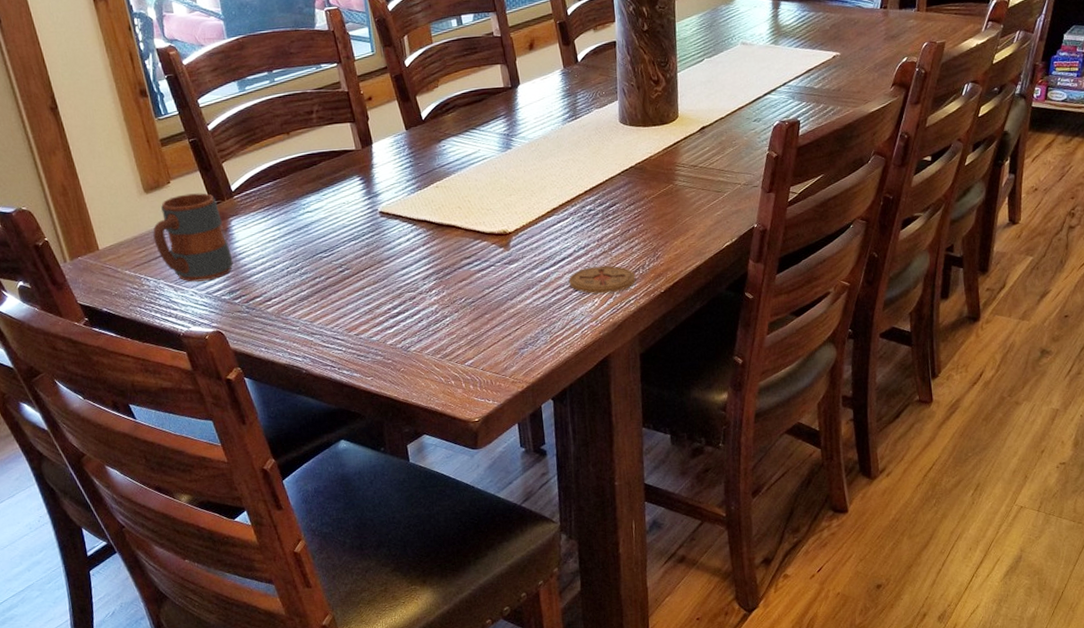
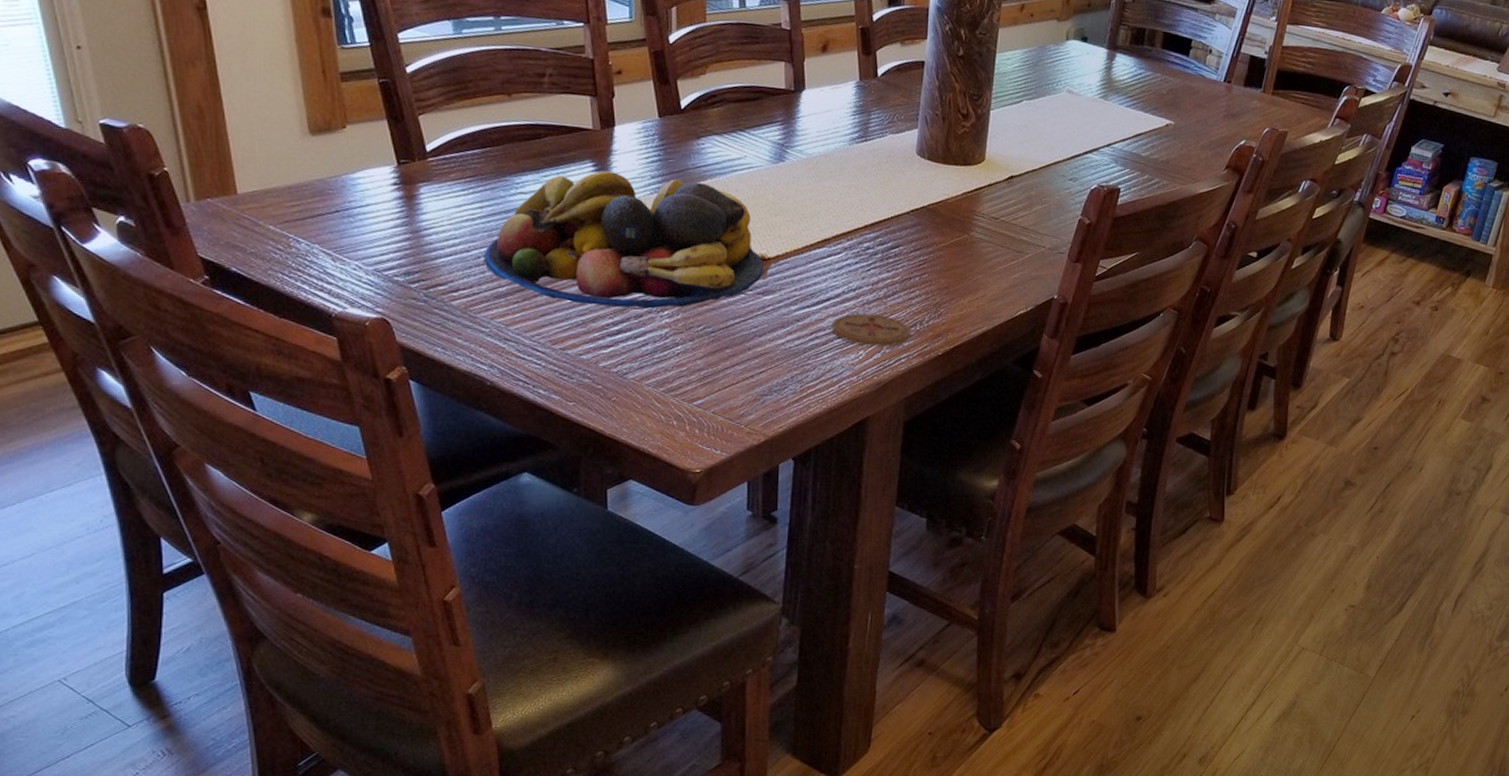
mug: present [153,193,234,283] -> none [314,144,415,255]
fruit bowl: none [286,178,507,296] -> present [483,171,763,309]

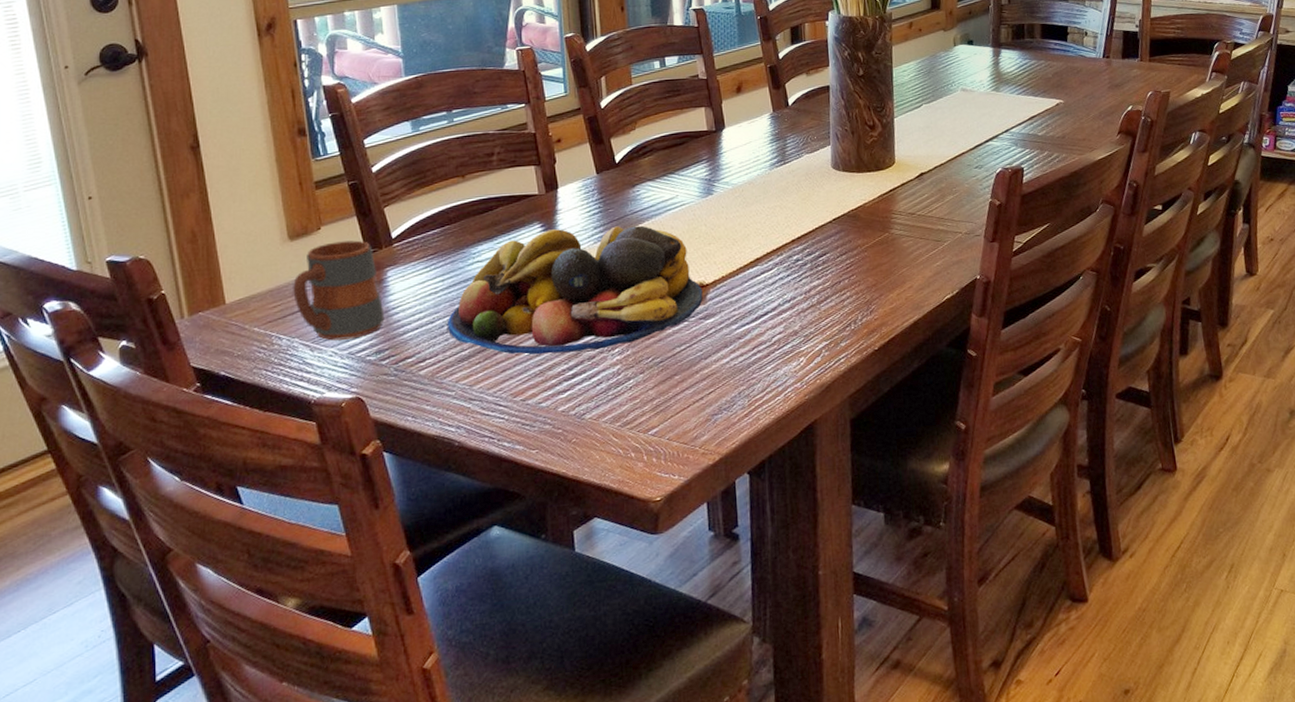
mug: none [314,144,415,255] -> present [293,240,385,341]
coaster: present [831,313,911,347] -> none [771,320,847,352]

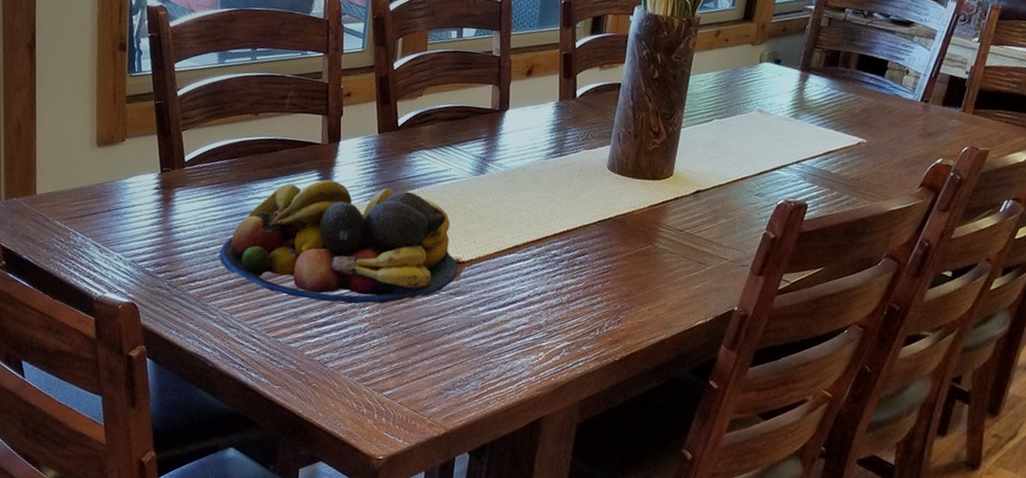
mug: present [293,240,385,341] -> none [93,155,168,249]

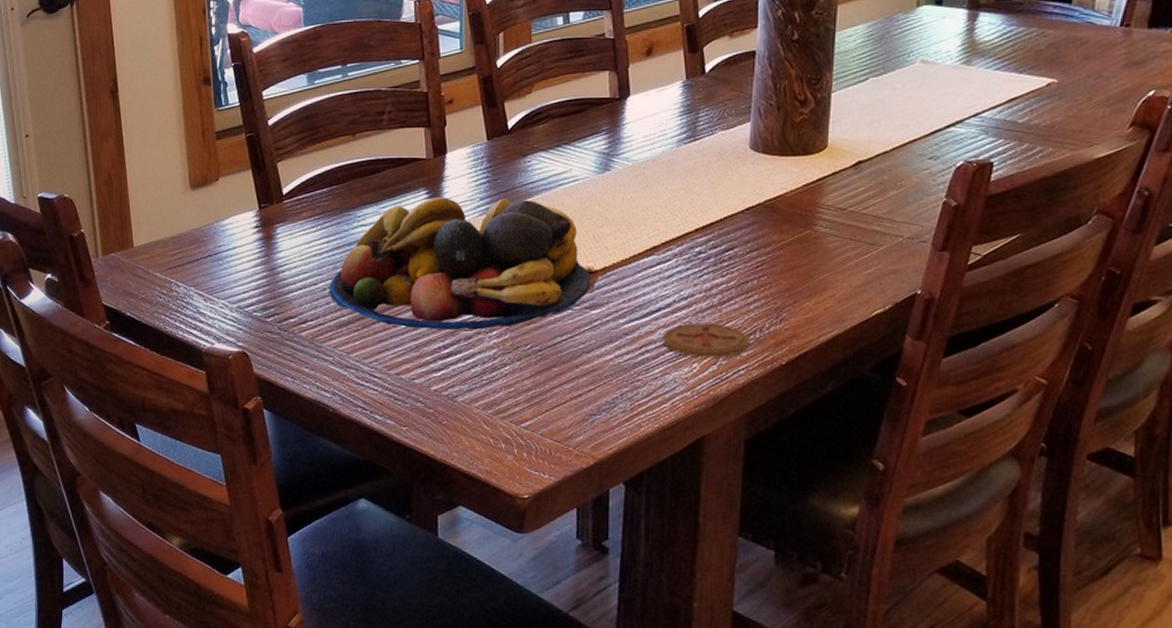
coaster: none [515,316,591,350] -> present [662,323,750,358]

